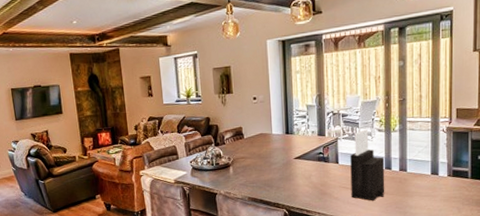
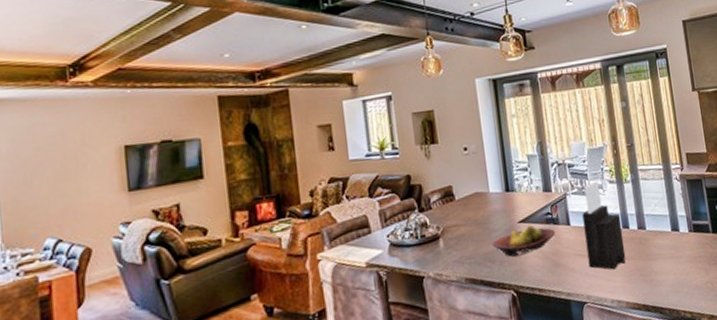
fruit bowl: none [271,161,326,185] -> present [491,224,556,257]

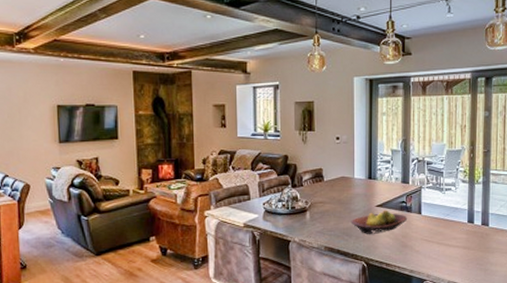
knife block: present [582,181,626,270] -> none [433,179,468,256]

